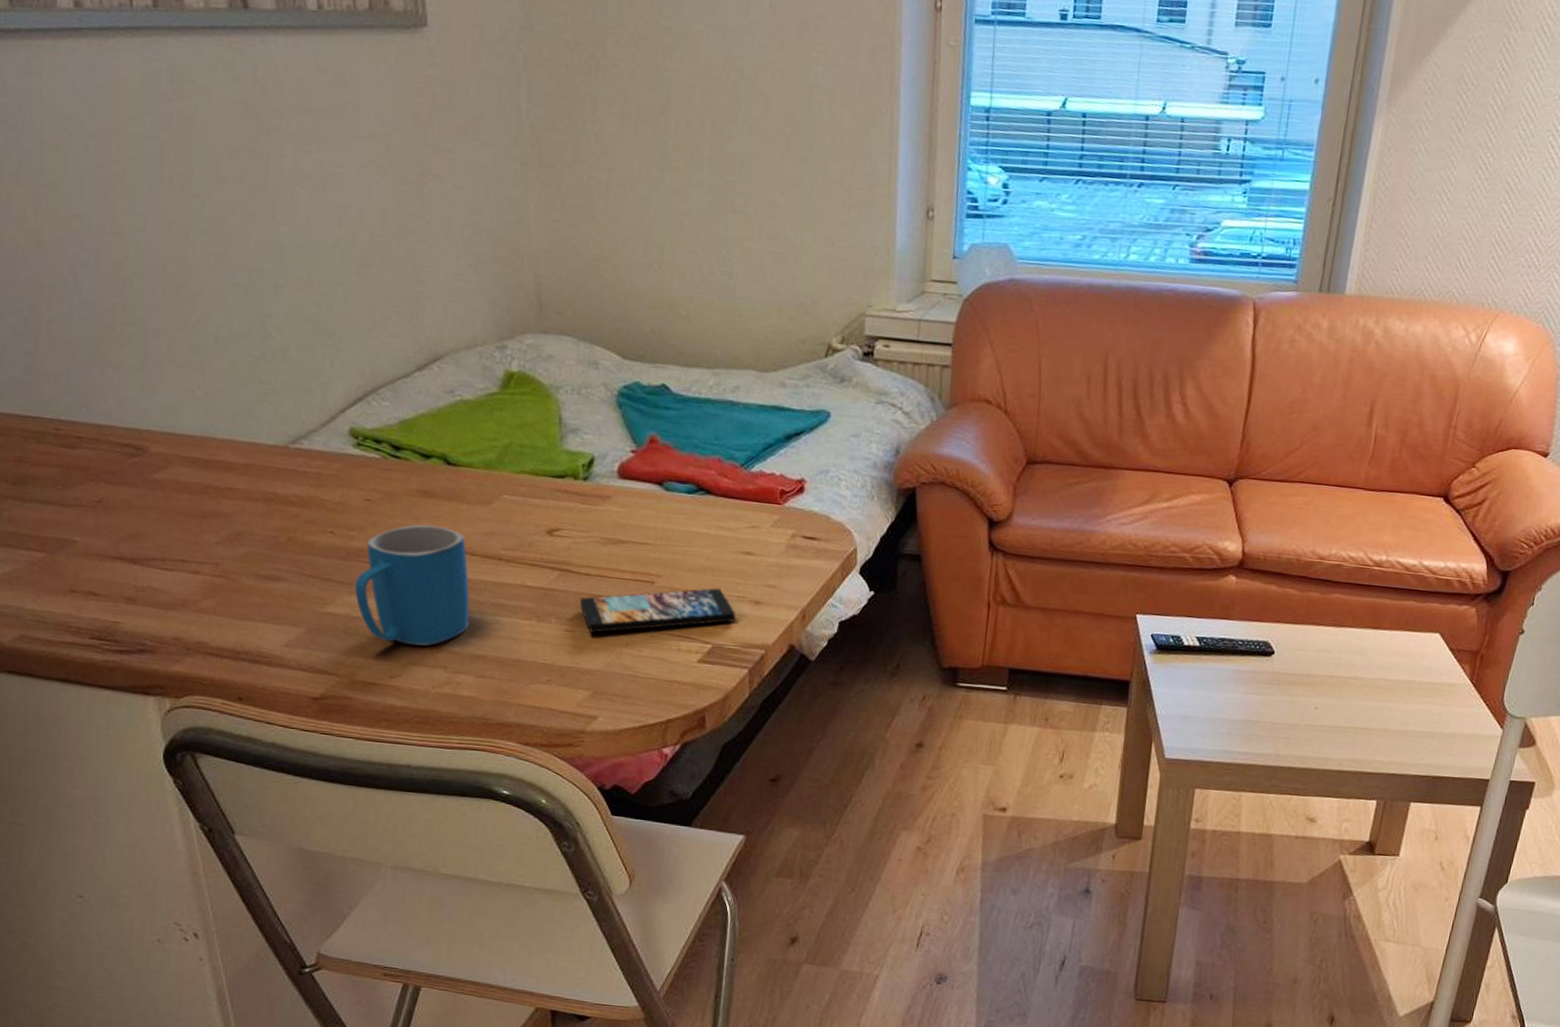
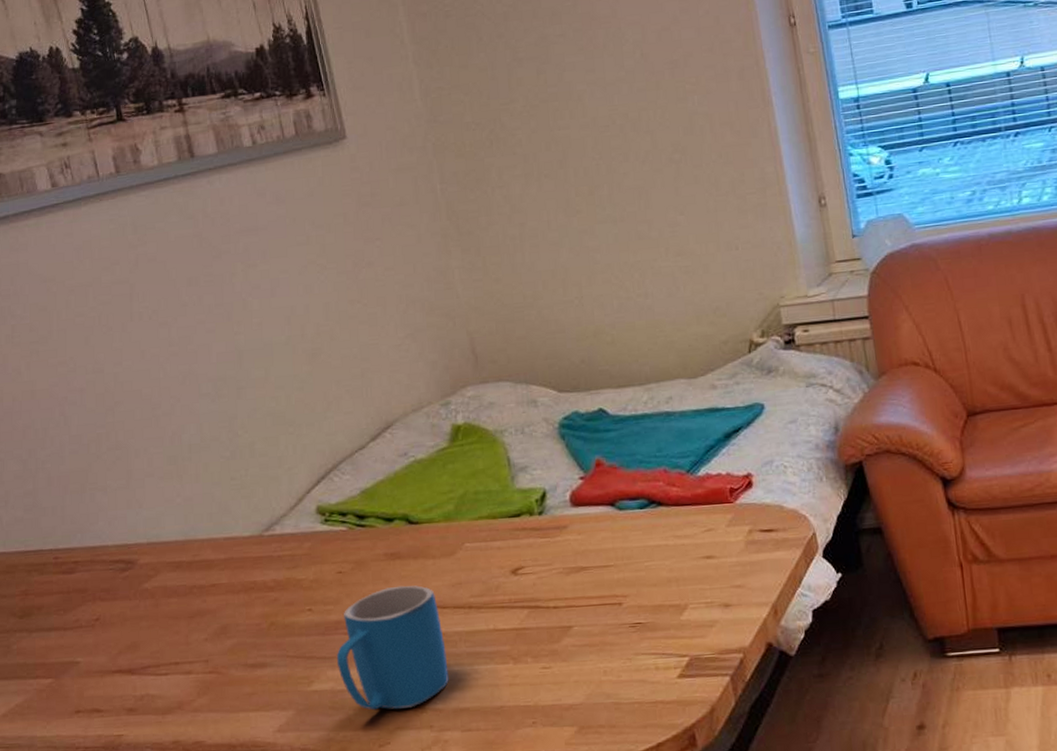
smartphone: present [579,588,736,633] -> none [552,597,709,666]

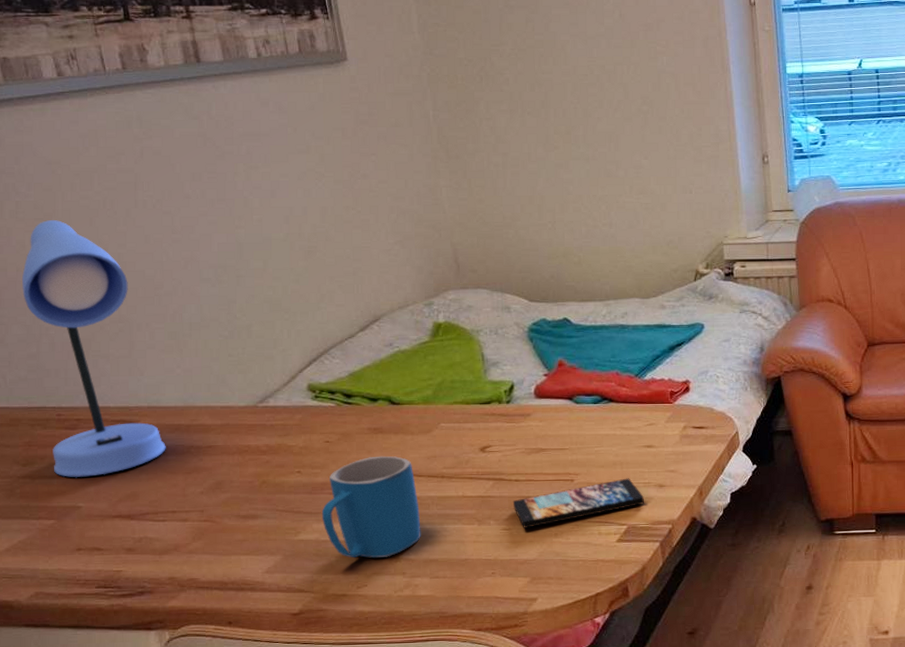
desk lamp: none [18,342,167,629] -> present [22,220,166,478]
smartphone: none [552,597,709,666] -> present [512,478,645,528]

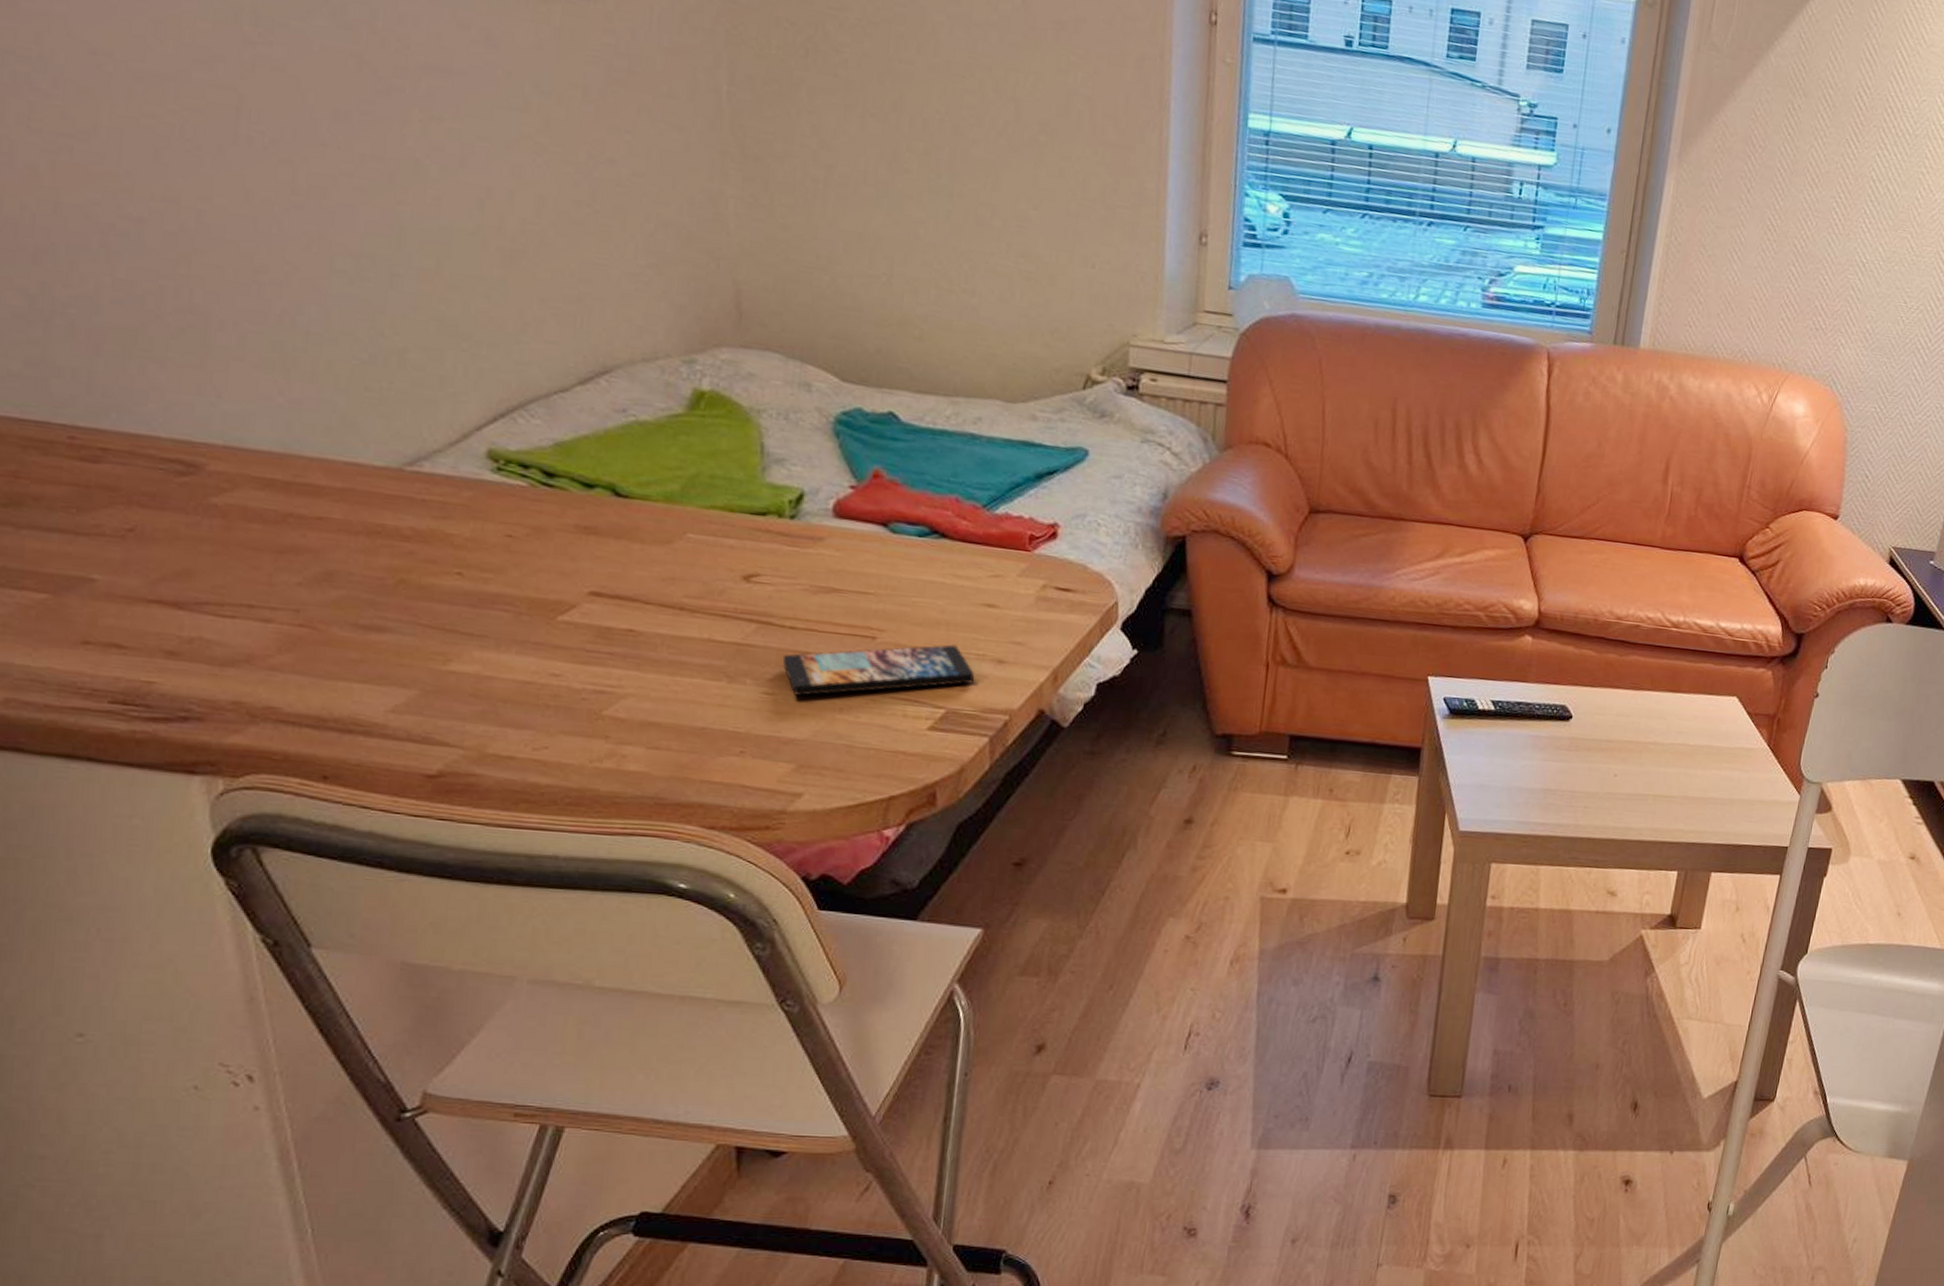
desk lamp: present [22,220,166,478] -> none [27,139,248,537]
mug: present [321,456,421,558] -> none [488,566,641,712]

